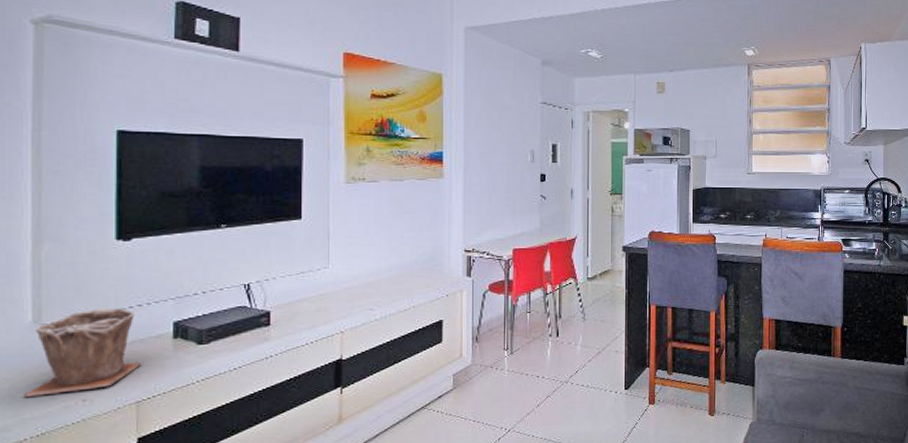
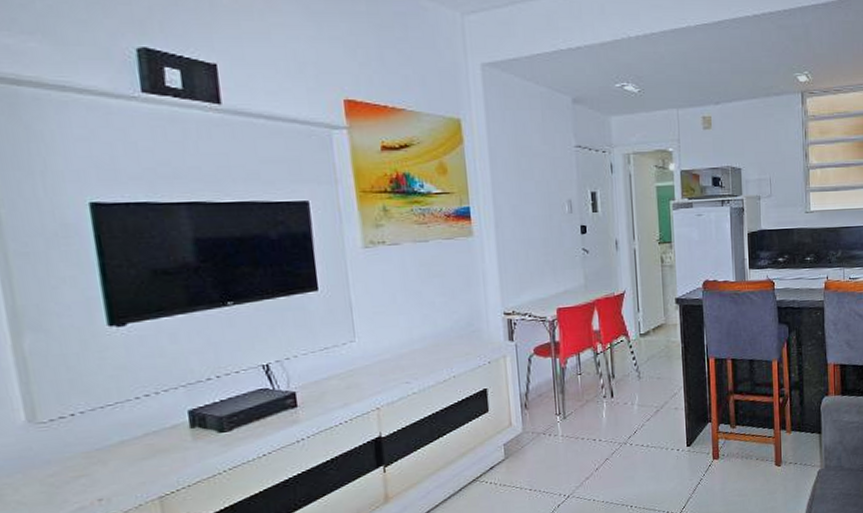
plant pot: present [24,307,141,397] -> none [30,399,159,501]

